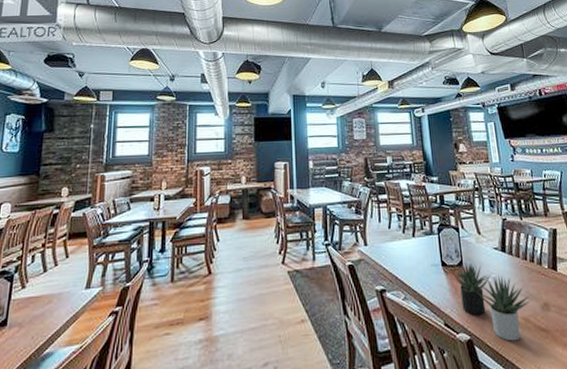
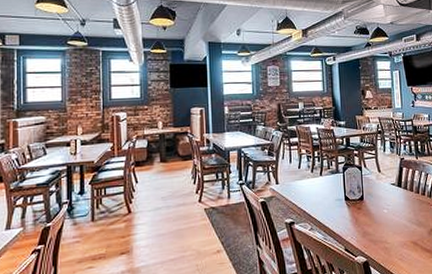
succulent plant: present [451,262,530,342] -> none [353,196,419,261]

